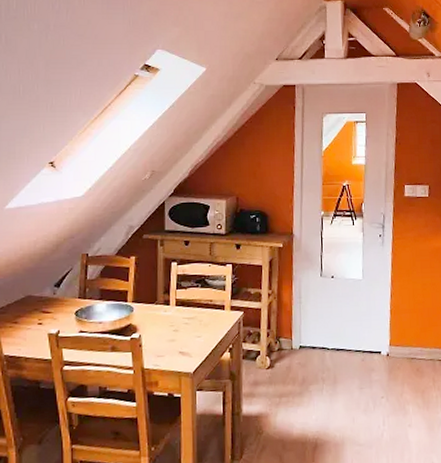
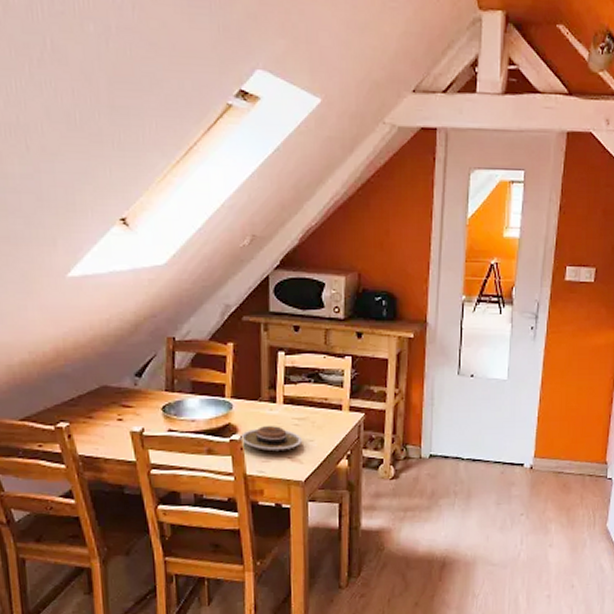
plate: none [139,325,192,347] -> present [240,426,303,451]

